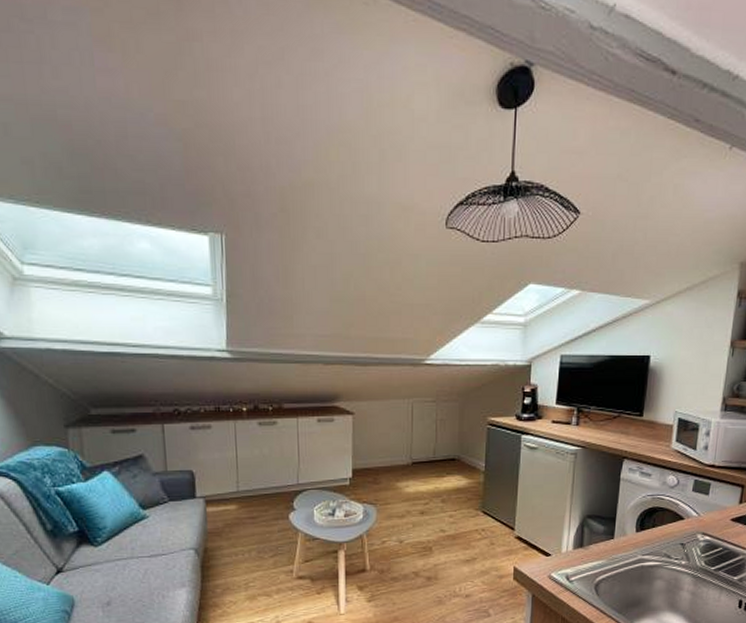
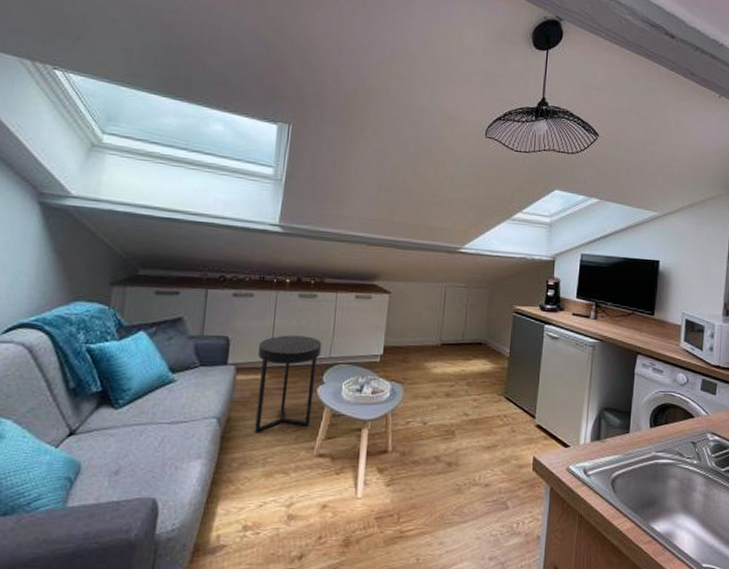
side table: none [224,464,289,561] -> present [254,335,322,434]

